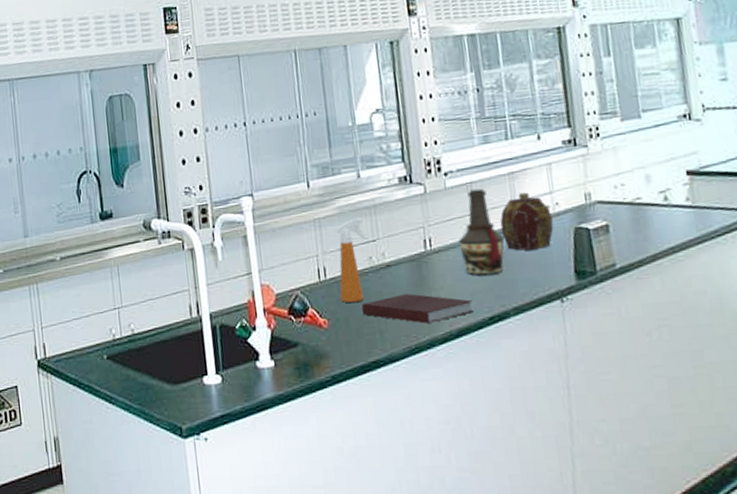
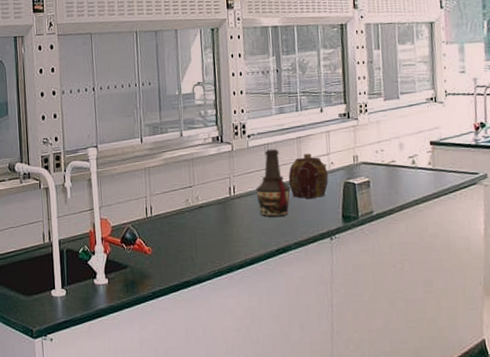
spray bottle: present [335,217,369,303] -> none [161,168,187,235]
notebook: present [361,293,473,324] -> none [178,229,264,253]

